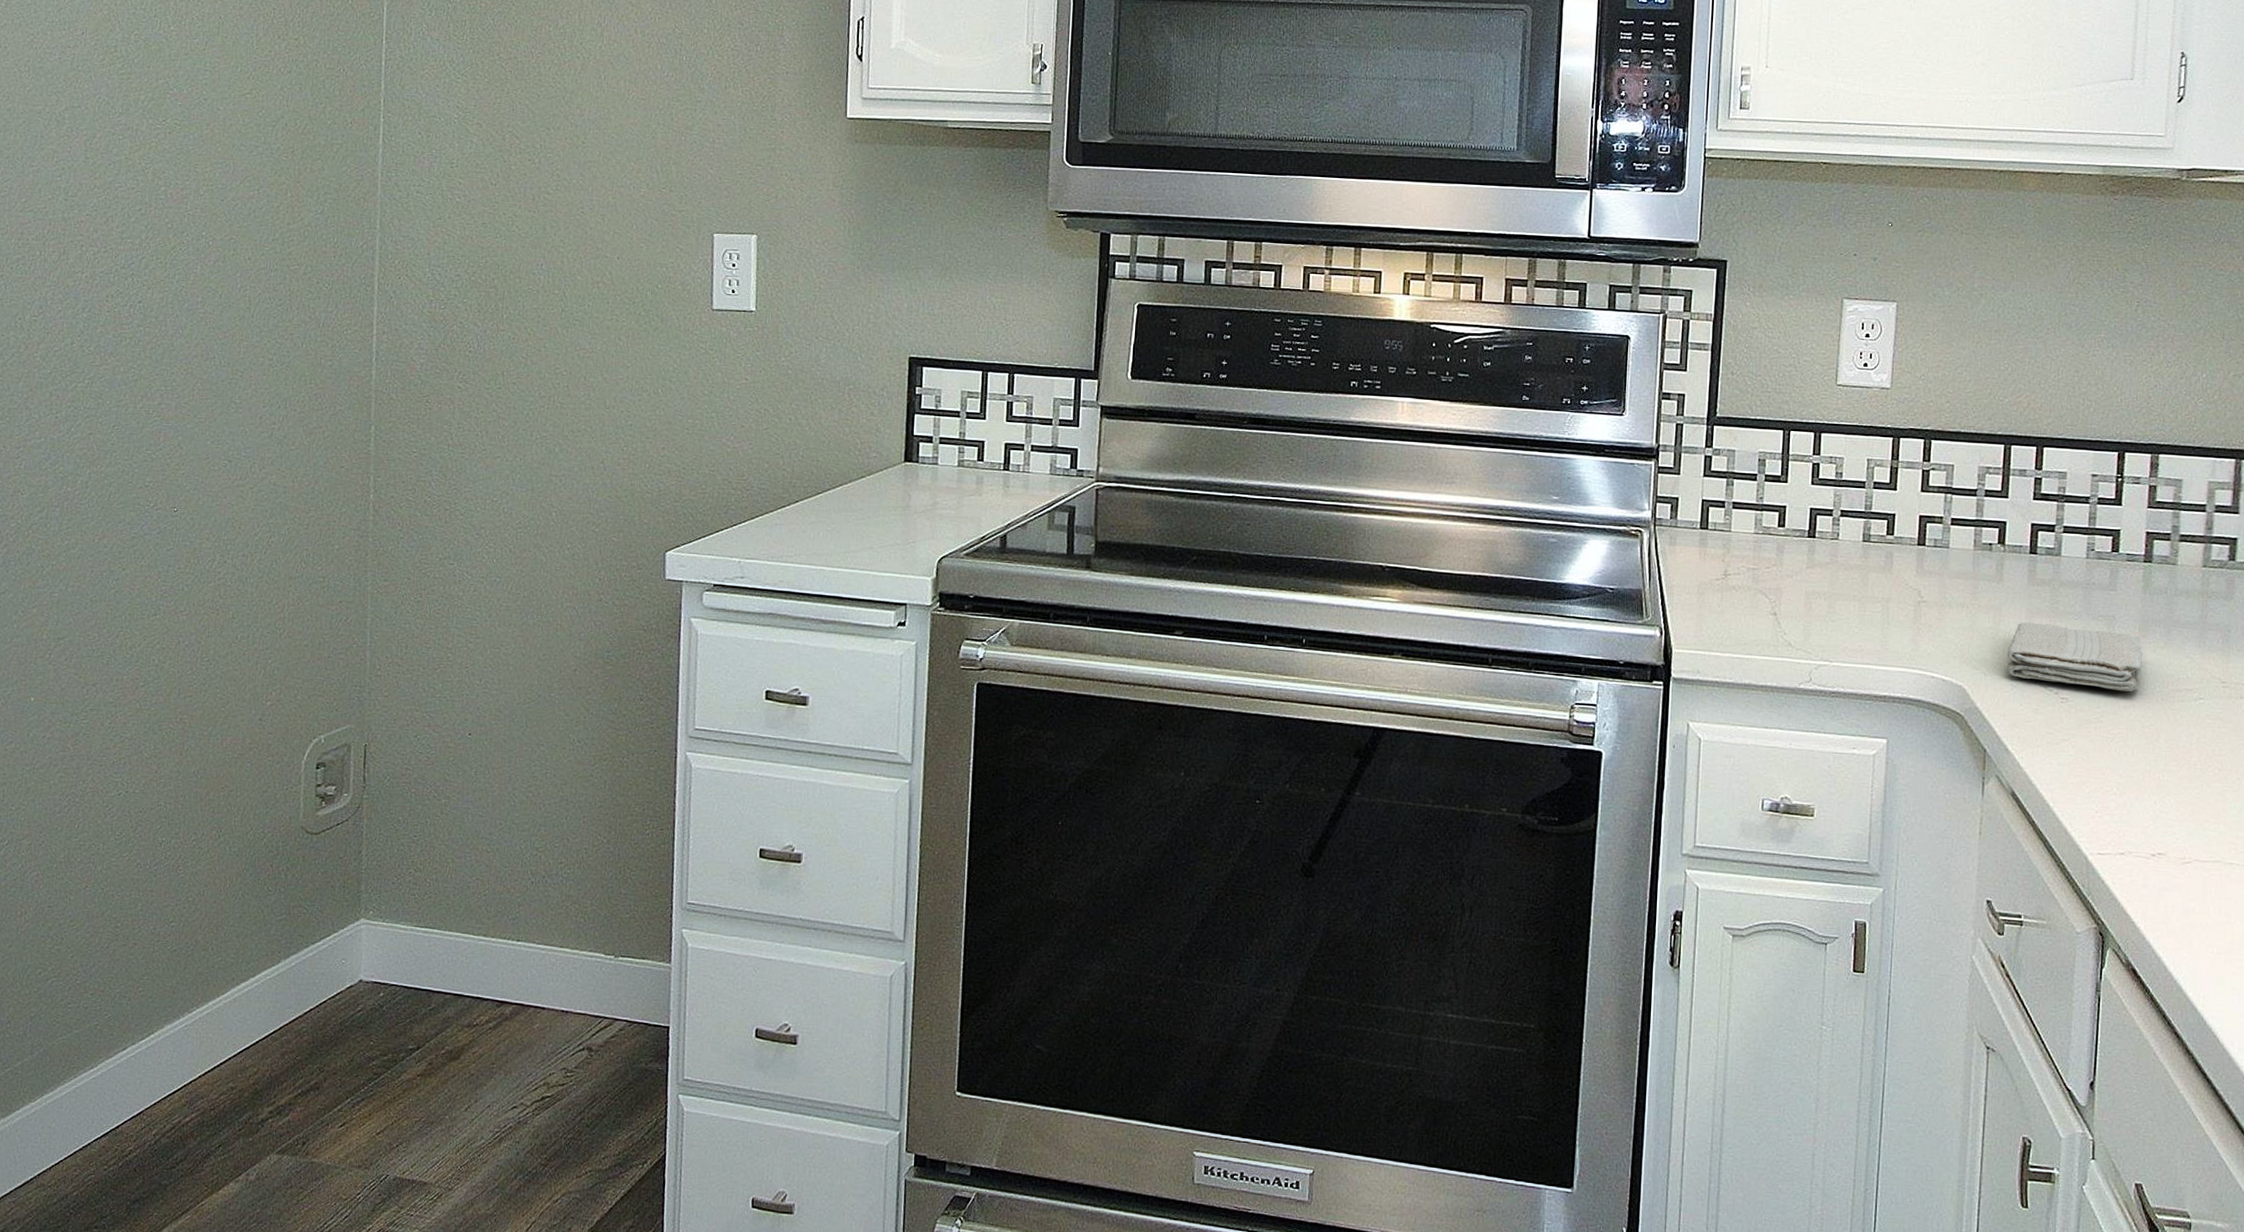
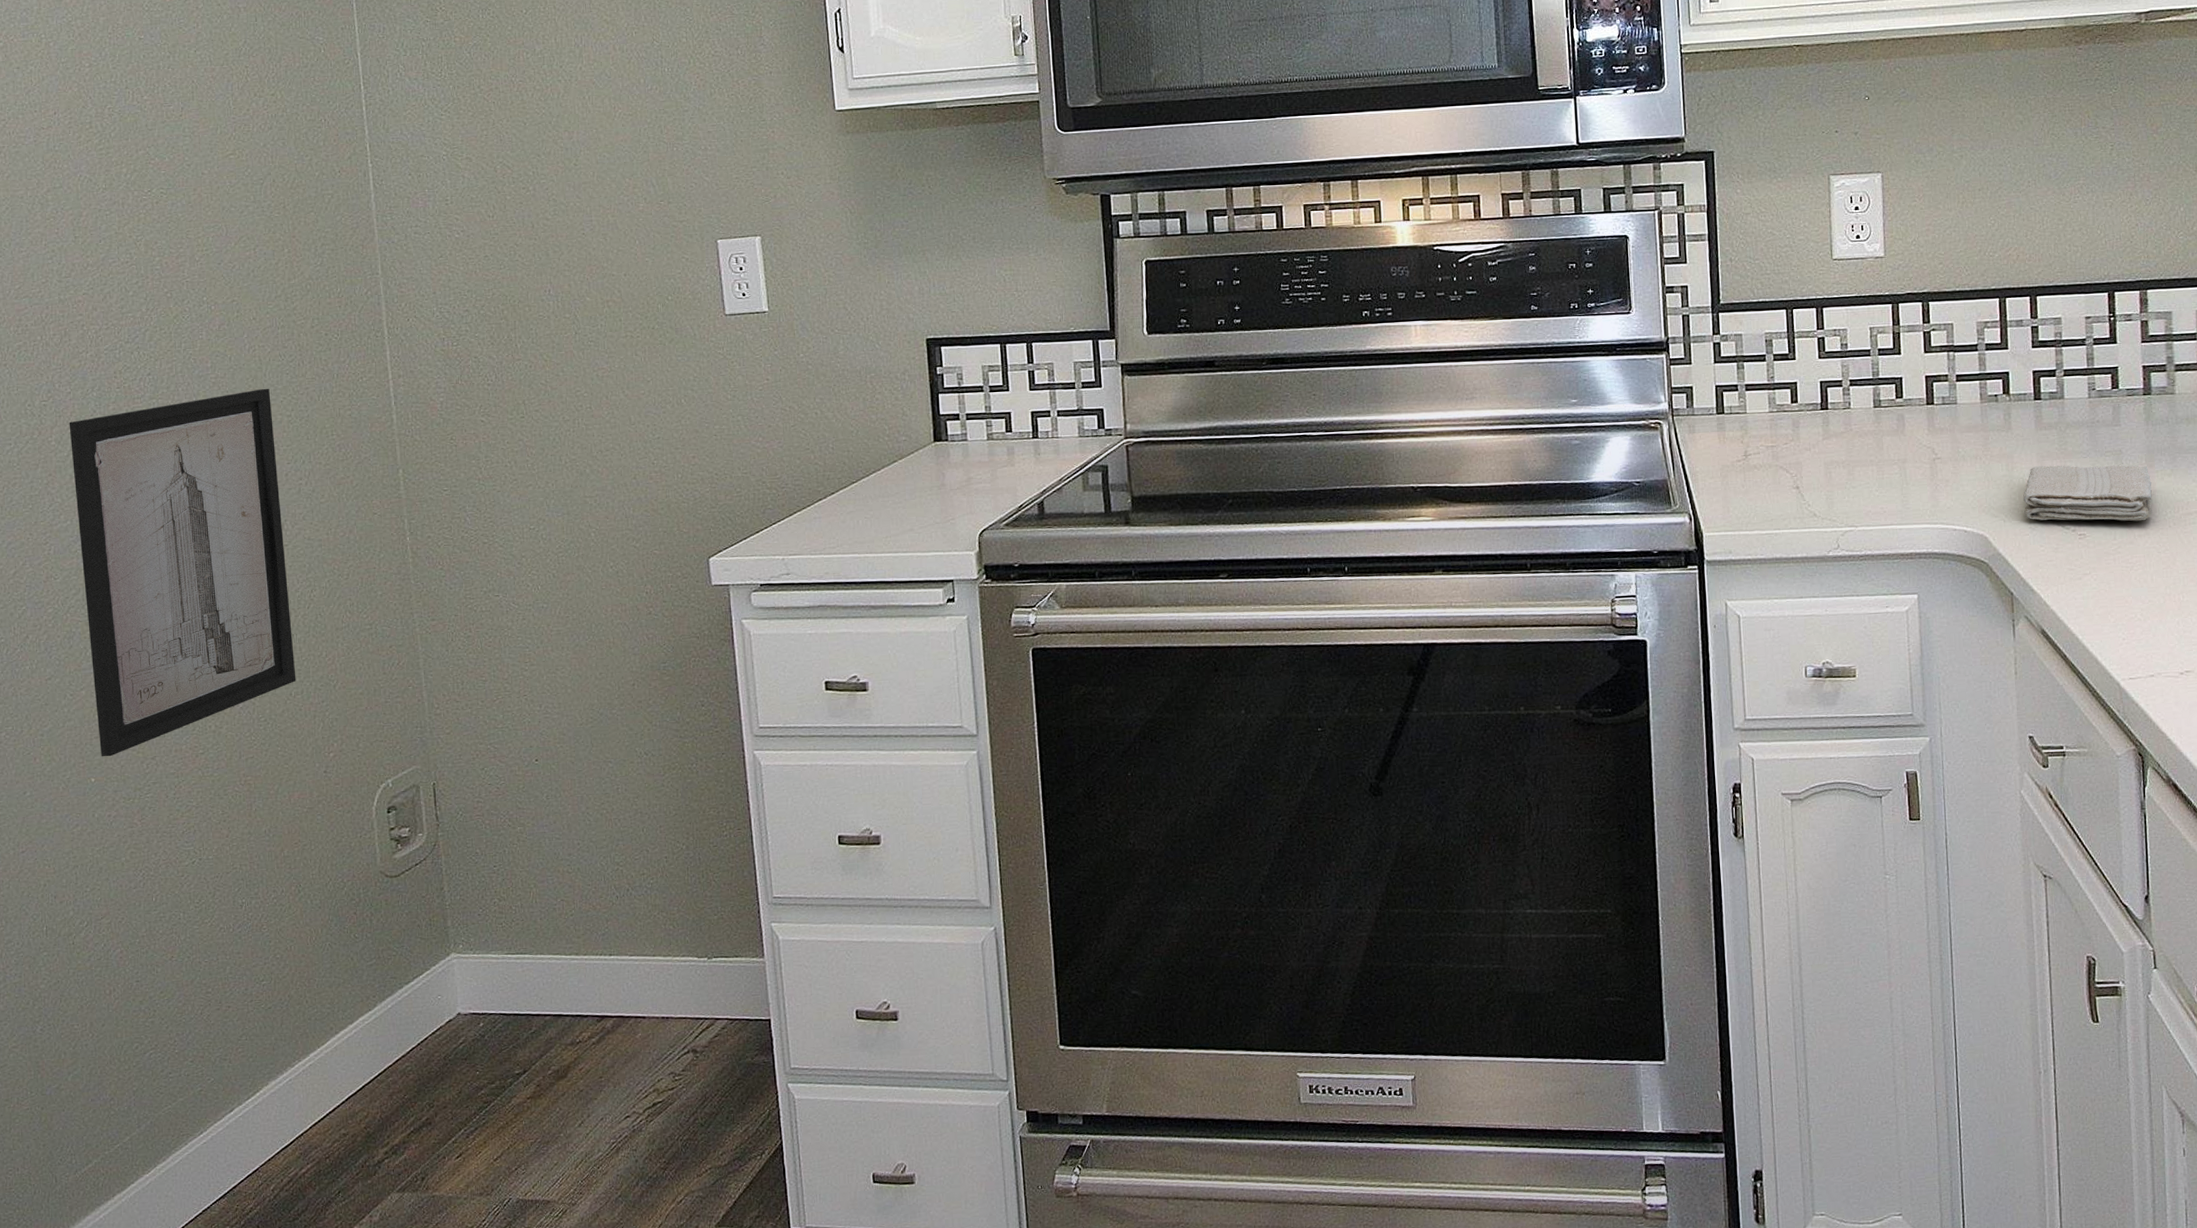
wall art: none [43,329,256,678] -> present [69,388,296,757]

